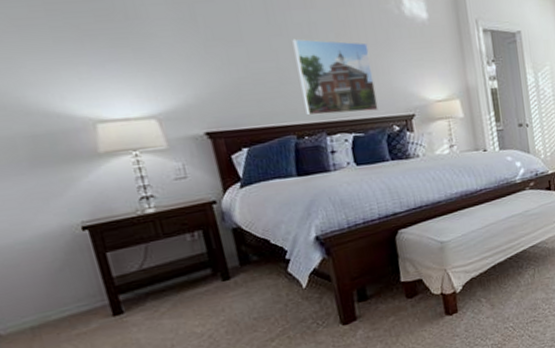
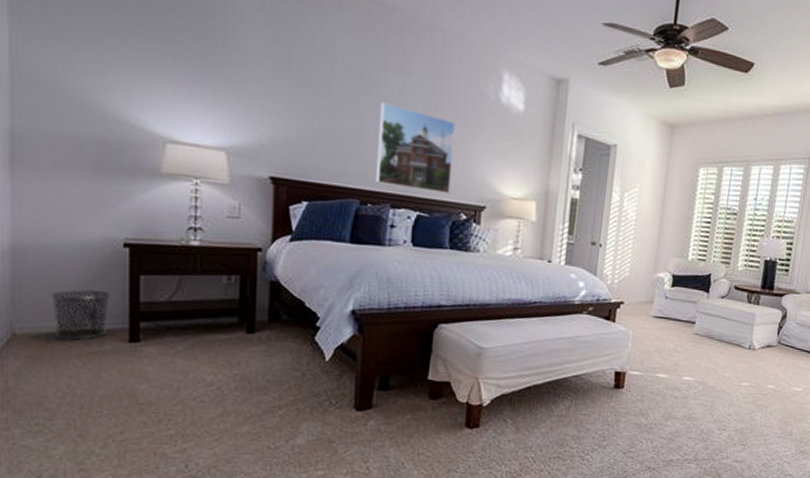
waste bin: none [24,275,89,330] -> present [51,289,112,340]

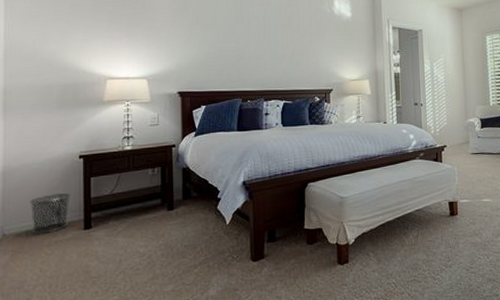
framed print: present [375,101,455,194] -> none [251,27,305,85]

